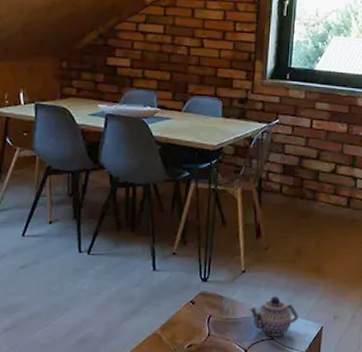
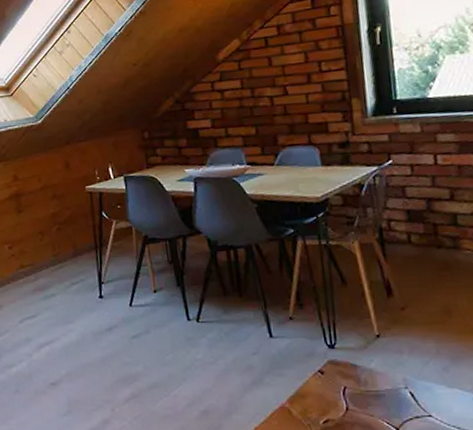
teapot: present [248,296,298,336] -> none [392,365,461,412]

